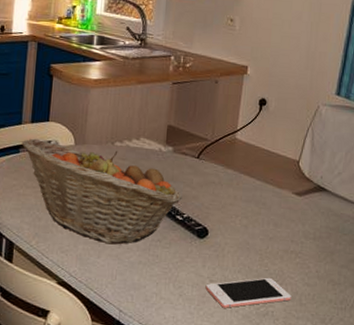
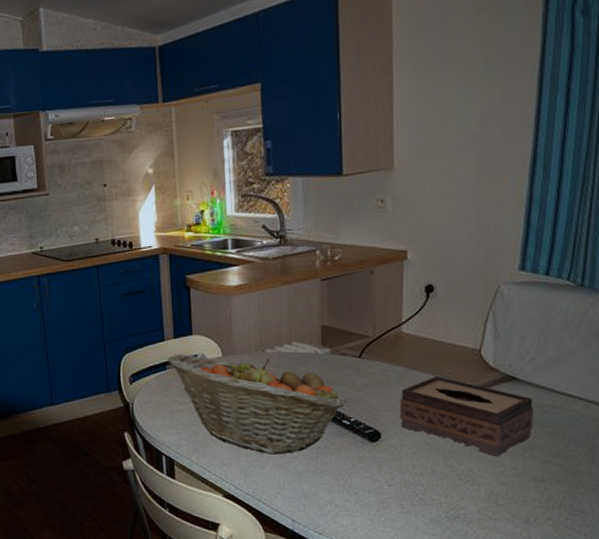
cell phone: present [205,277,291,308] -> none [384,478,486,513]
tissue box: none [226,181,338,259] -> present [399,375,535,456]

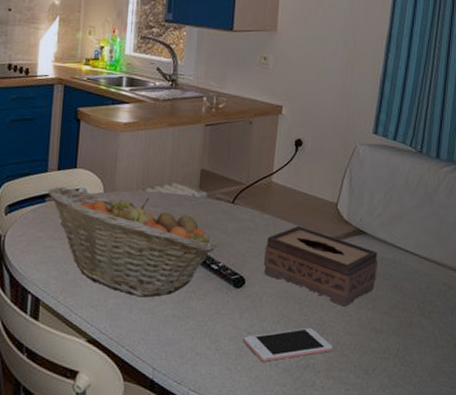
cell phone: none [384,478,486,513] -> present [243,327,333,362]

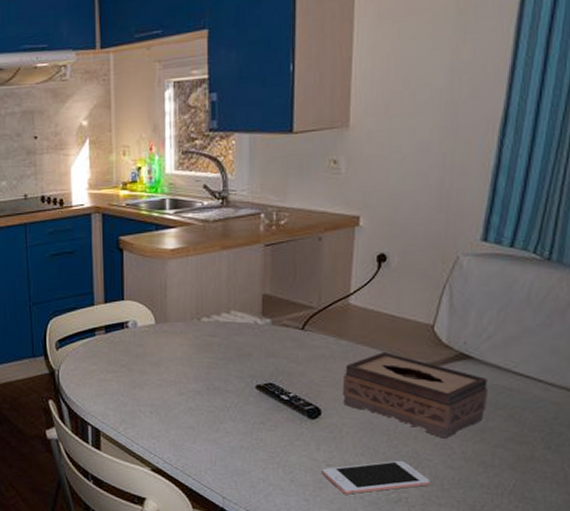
fruit basket: present [48,186,217,298] -> none [96,319,286,429]

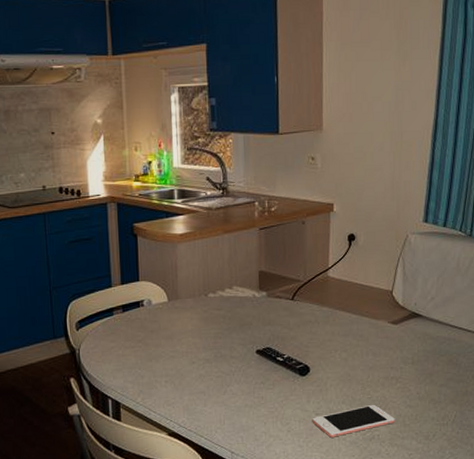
tissue box: present [342,351,489,439] -> none [325,314,434,383]

